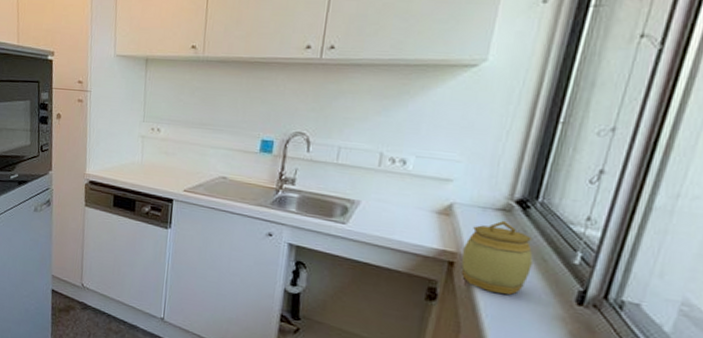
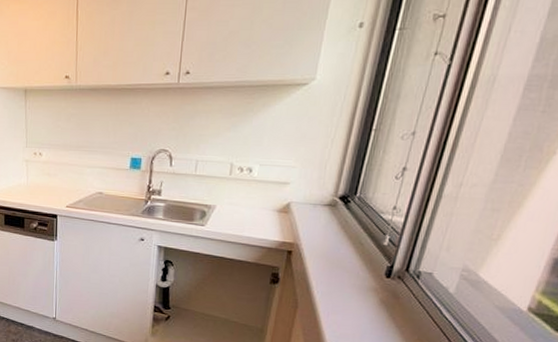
jar: present [461,220,533,295] -> none [297,214,353,274]

